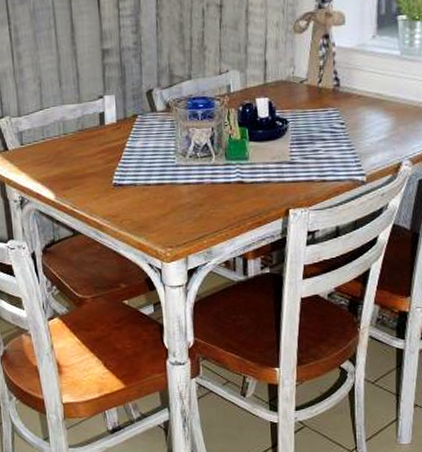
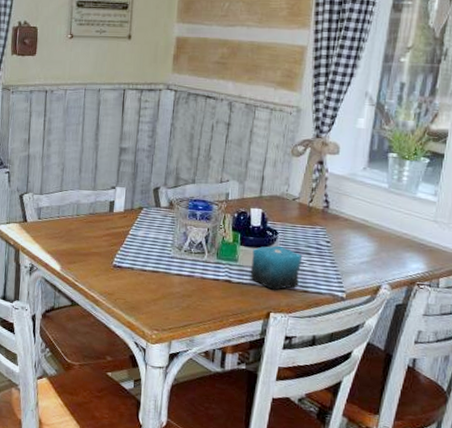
candle: none [263,135,316,184] -> present [250,245,302,290]

